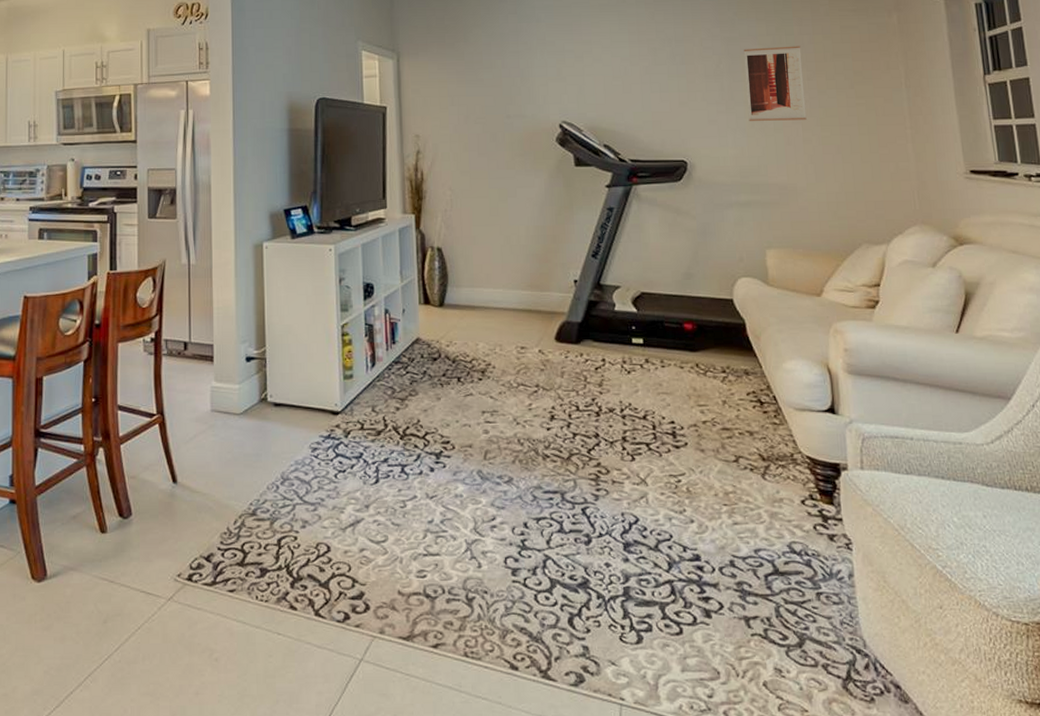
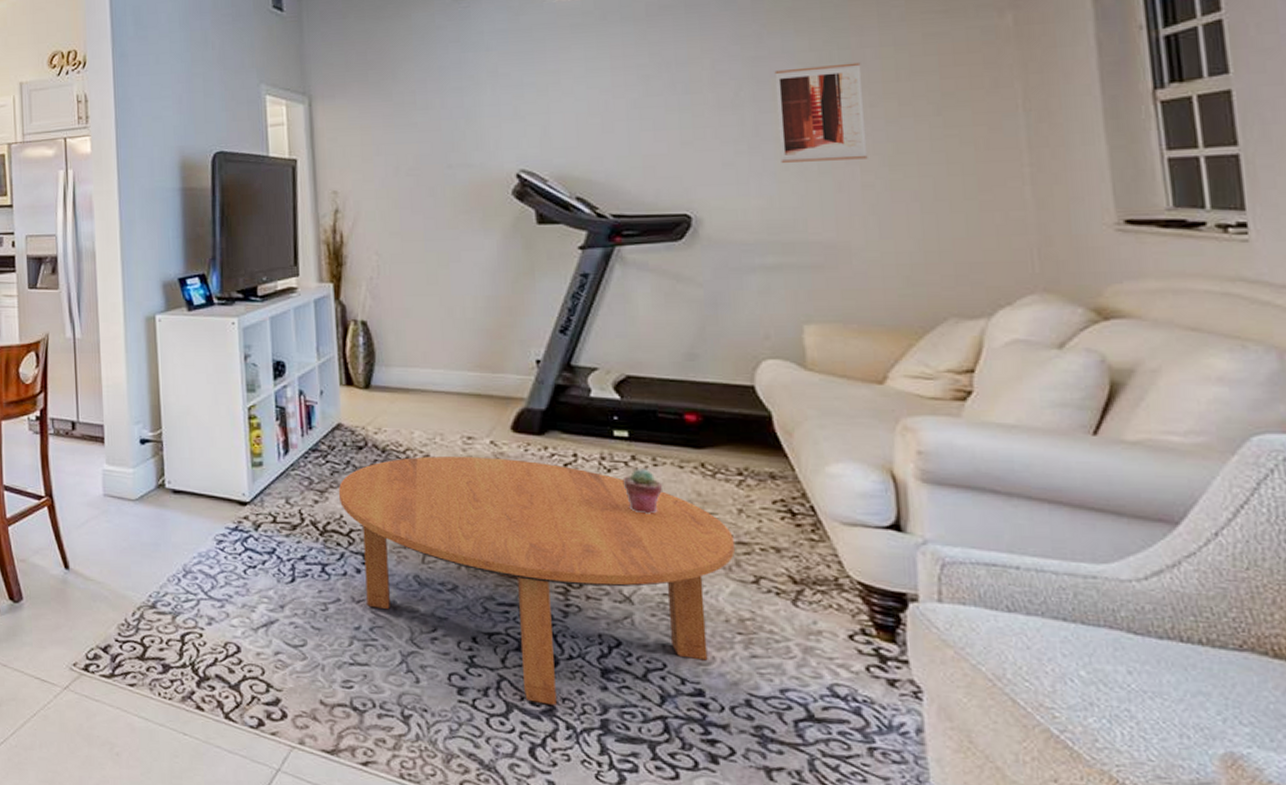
coffee table: none [416,364,721,578] -> present [338,456,735,705]
potted succulent: none [639,370,668,408] -> present [622,469,662,514]

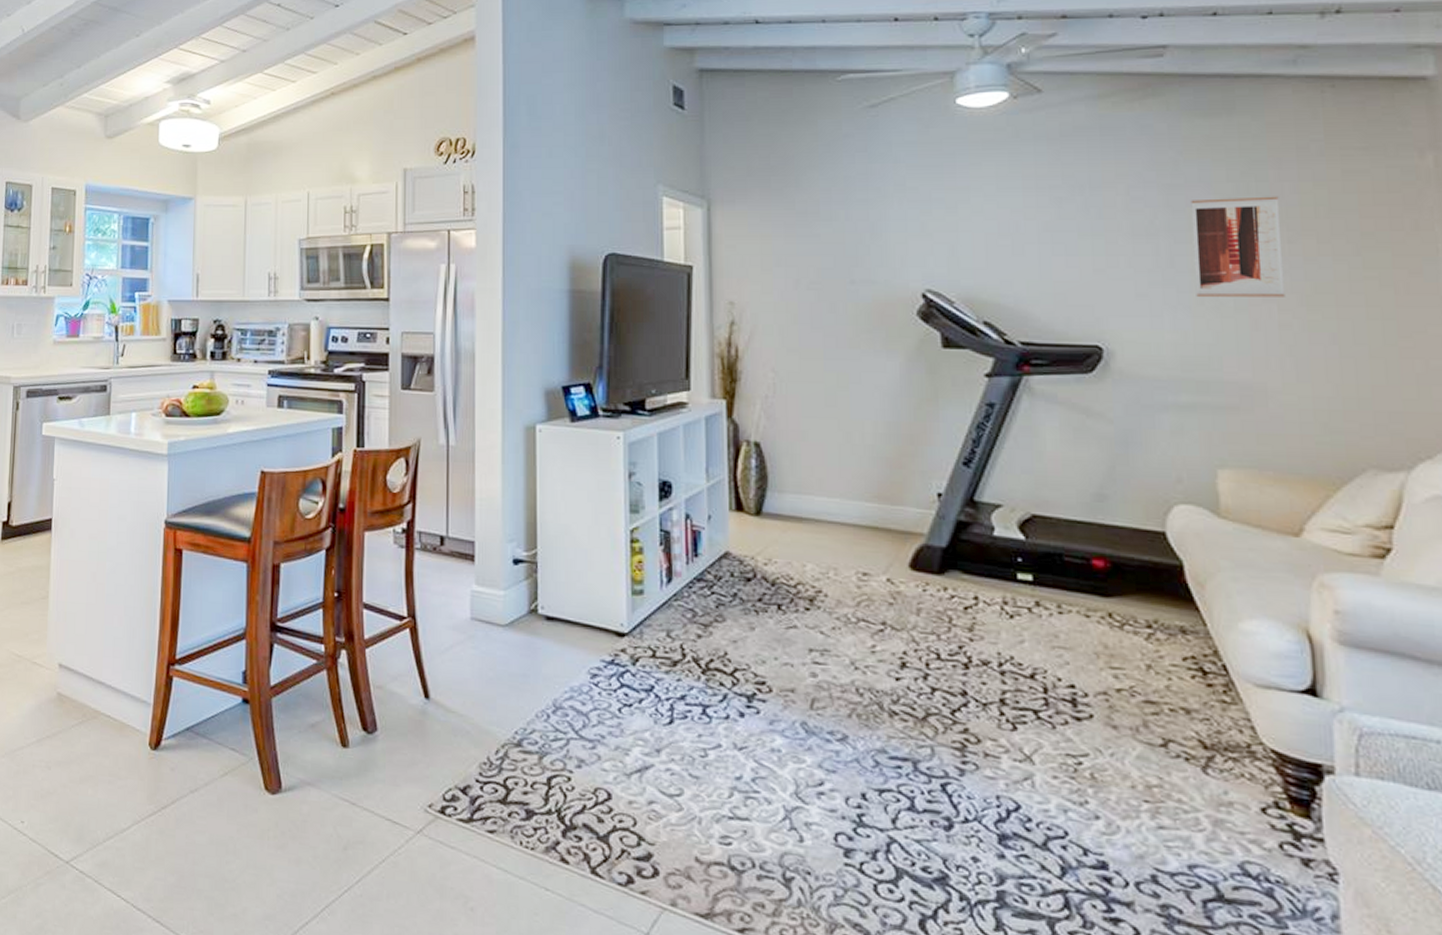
coffee table: present [338,456,735,705] -> none [723,592,1142,873]
potted succulent: present [622,469,662,514] -> none [1025,616,1067,666]

